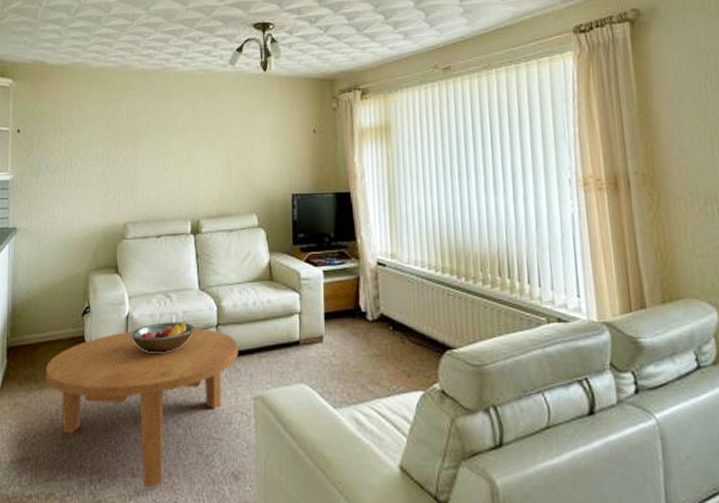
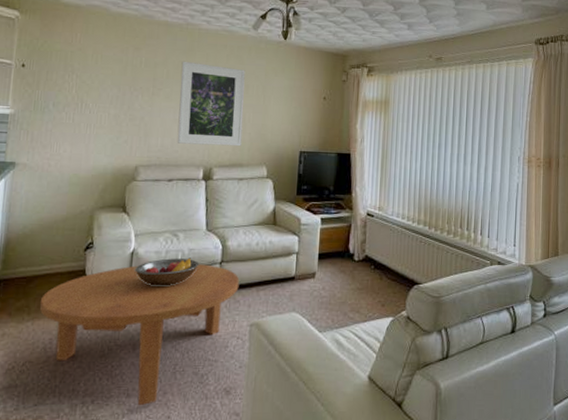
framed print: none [161,108,228,196] -> present [177,61,245,147]

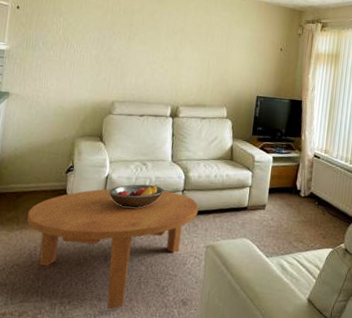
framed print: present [177,61,245,147] -> none [148,9,212,89]

